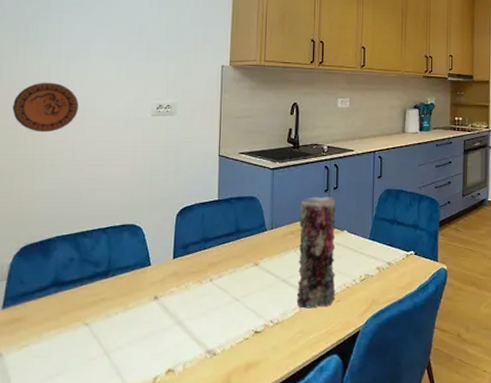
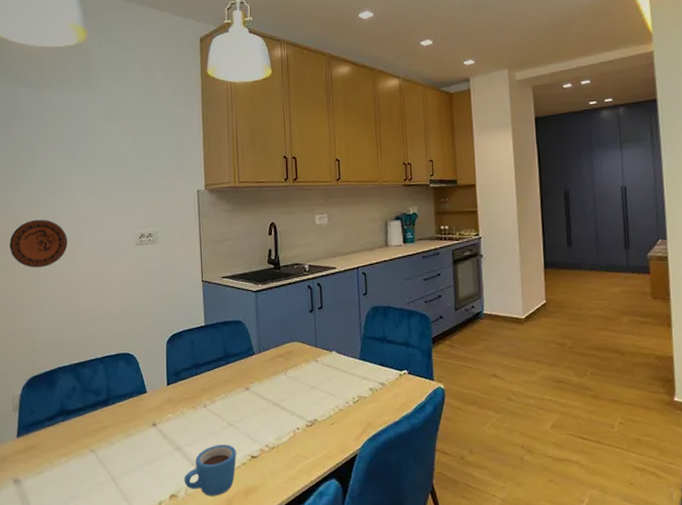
mug: none [182,320,239,371] -> present [184,445,236,496]
vase: present [296,197,336,308] -> none [286,317,329,432]

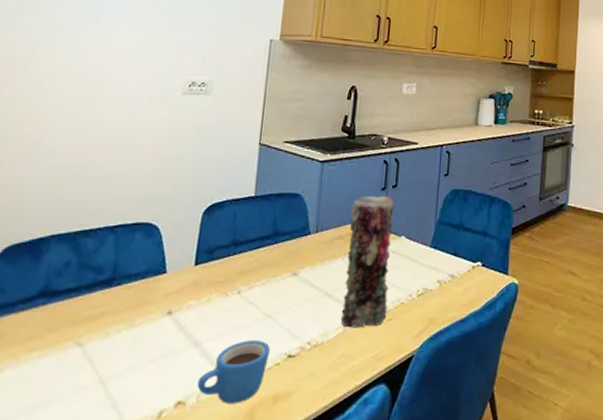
decorative plate: present [9,219,67,268] -> none [10,49,94,109]
vase: none [286,317,329,432] -> present [340,196,394,328]

